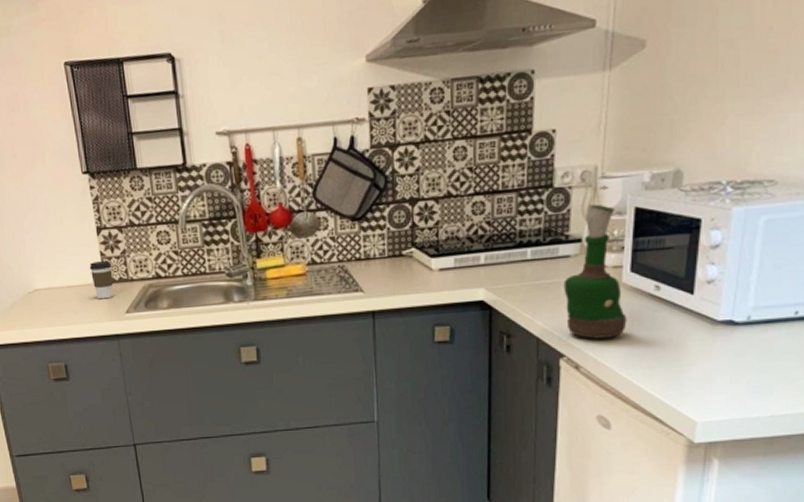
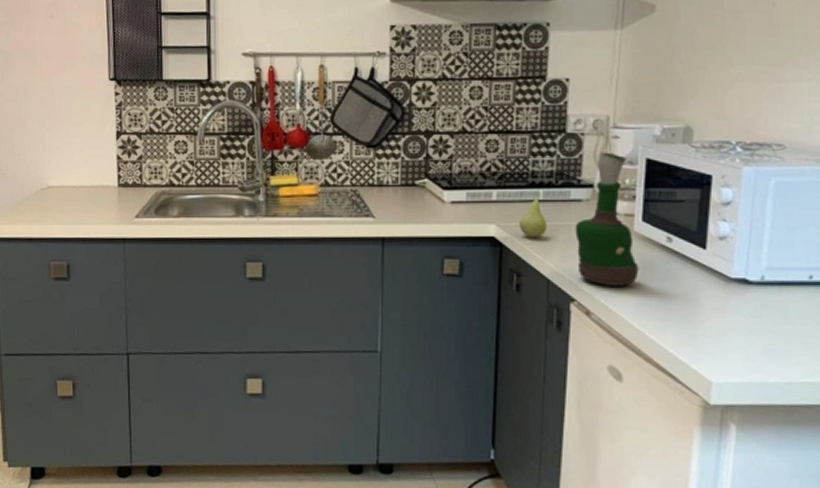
coffee cup: present [89,261,114,299] -> none [104,165,127,202]
fruit: none [508,252,537,299] -> present [520,192,548,239]

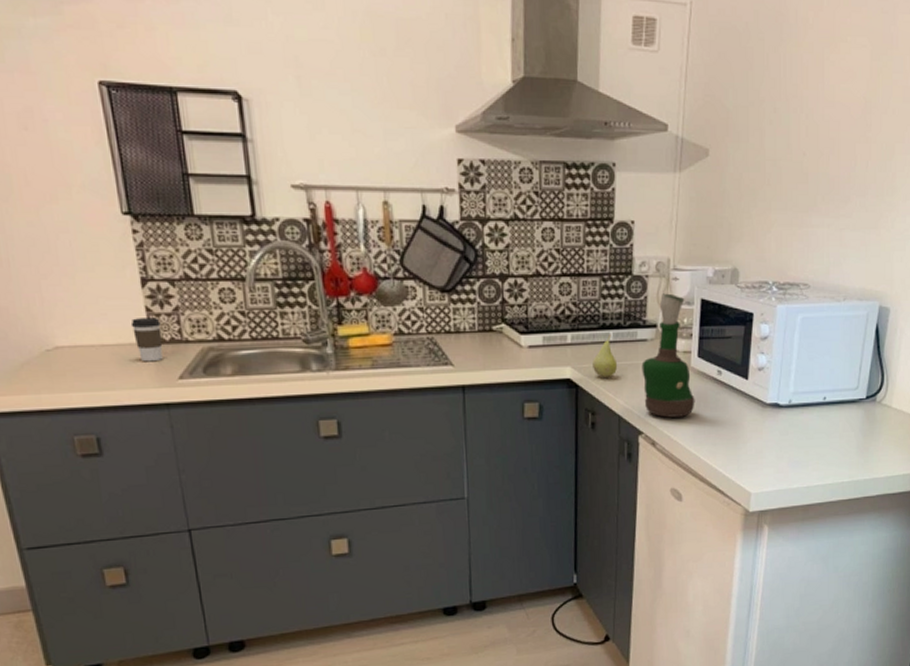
coffee cup: none [104,165,127,202] -> present [130,318,163,362]

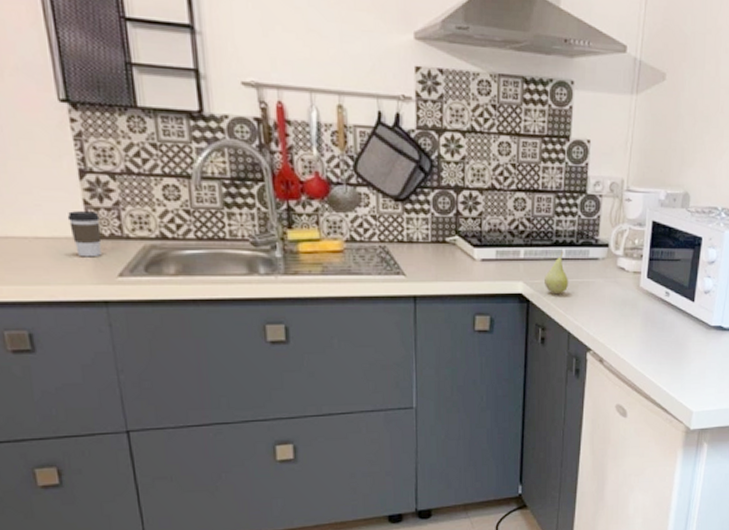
grog bottle: present [641,293,695,418] -> none [592,214,643,336]

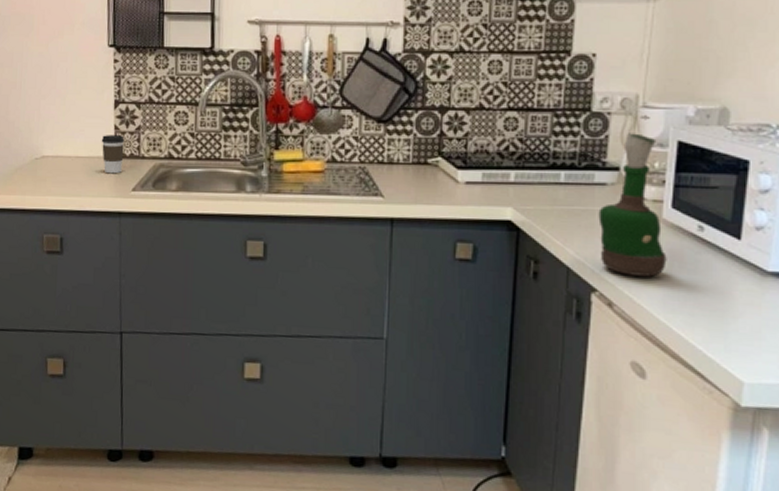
fruit: present [545,251,569,295] -> none [539,175,569,224]
grog bottle: none [592,214,643,336] -> present [598,133,667,277]

